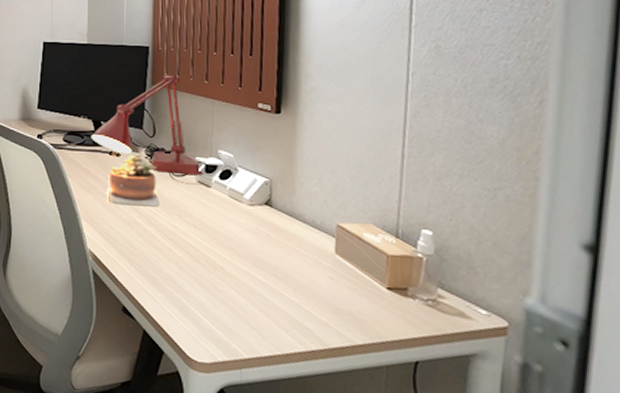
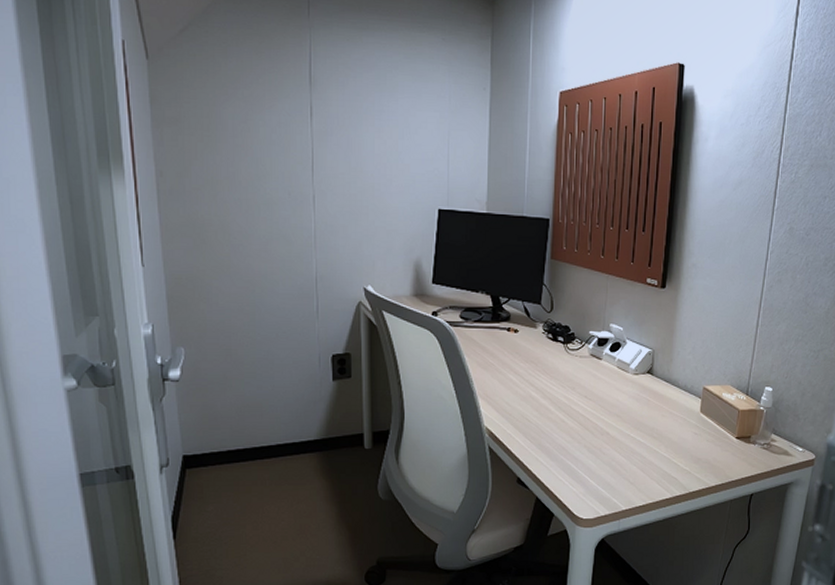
desk lamp: present [91,75,205,176] -> none [489,249,597,349]
succulent plant: present [107,154,160,207] -> none [504,329,555,381]

